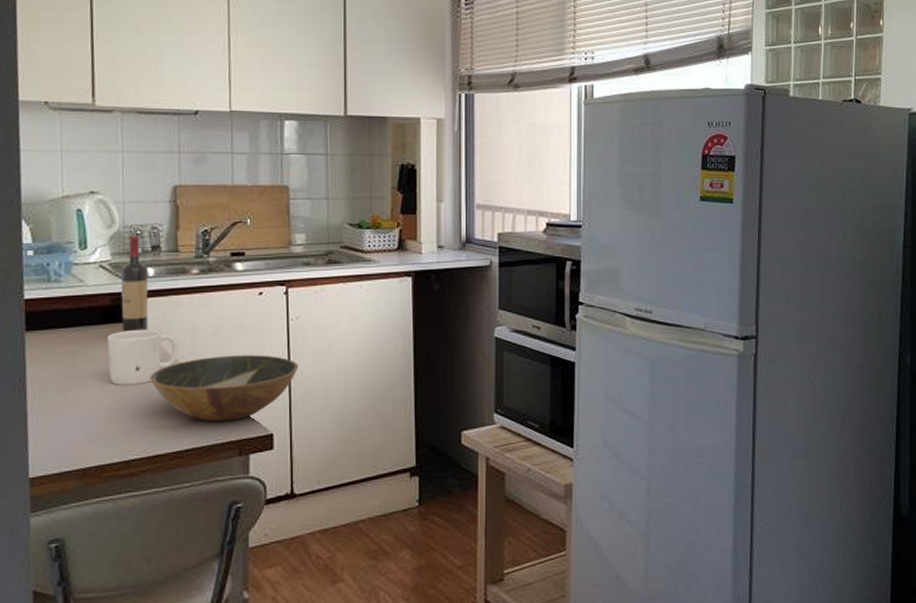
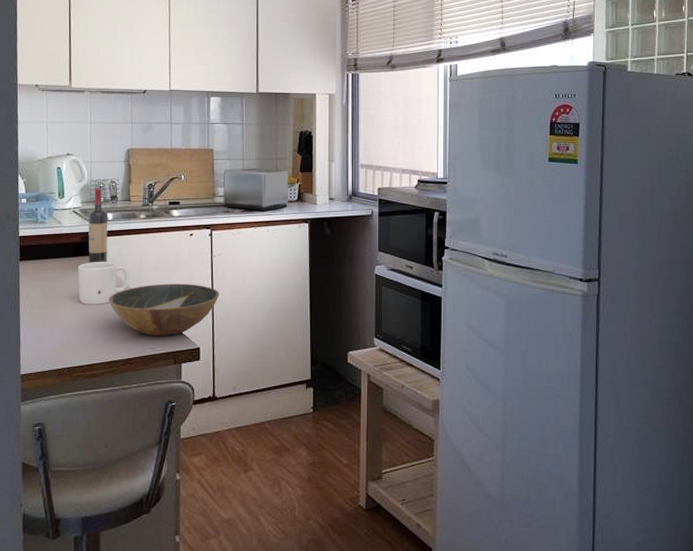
toaster: none [302,209,386,263] -> present [223,168,288,212]

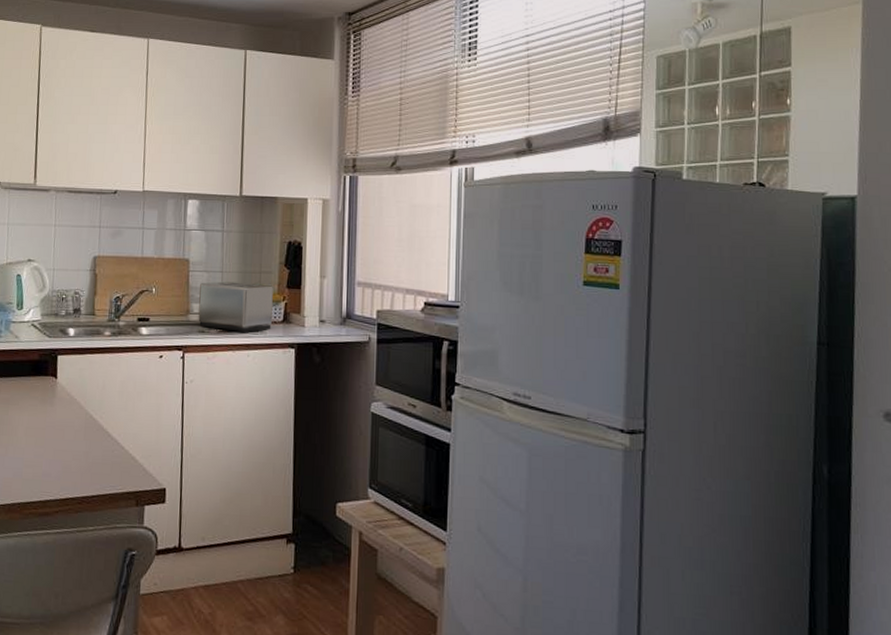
mug: present [77,261,130,305] -> none [33,382,91,433]
wine bottle: present [88,187,108,263] -> none [46,298,70,385]
bowl: present [108,284,220,337] -> none [66,411,191,473]

